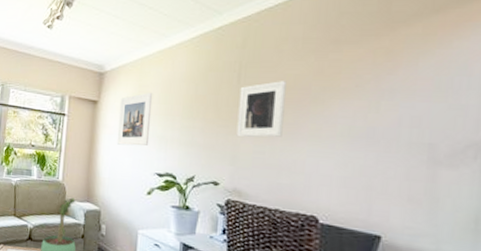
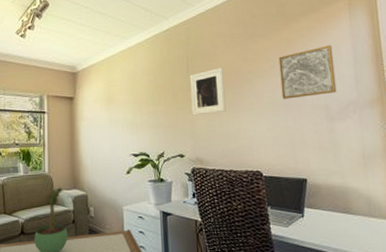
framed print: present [116,92,153,146] -> none [93,85,123,134]
wall art: none [365,61,458,131] -> present [278,45,337,99]

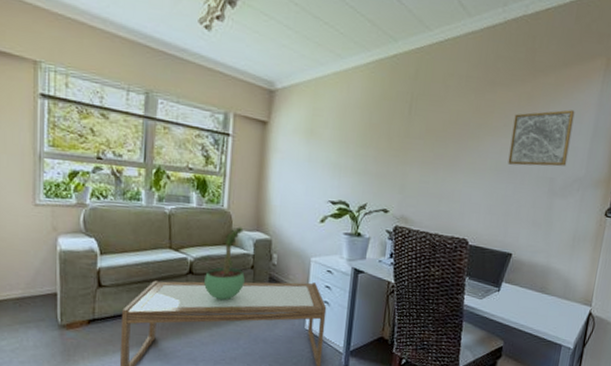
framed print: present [190,68,226,116] -> none [406,115,451,169]

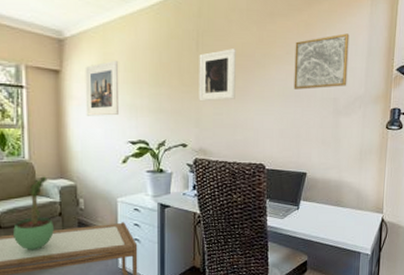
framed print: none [288,116,328,173] -> present [85,60,120,116]
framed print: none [406,115,451,169] -> present [199,49,236,102]

